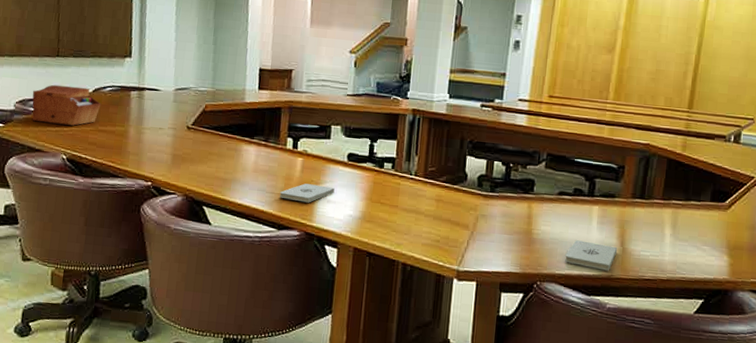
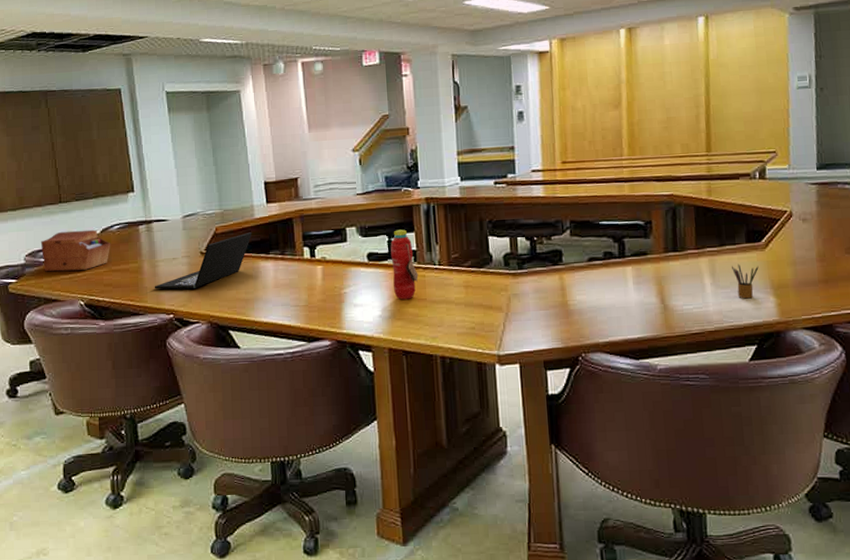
laptop: none [136,114,240,160] -> present [154,232,252,289]
notepad: present [279,183,335,203] -> none [304,290,360,311]
water bottle: none [368,135,394,204] -> present [390,229,419,300]
notepad: present [565,240,618,271] -> none [606,304,659,332]
pencil box: none [693,220,719,255] -> present [732,263,759,299]

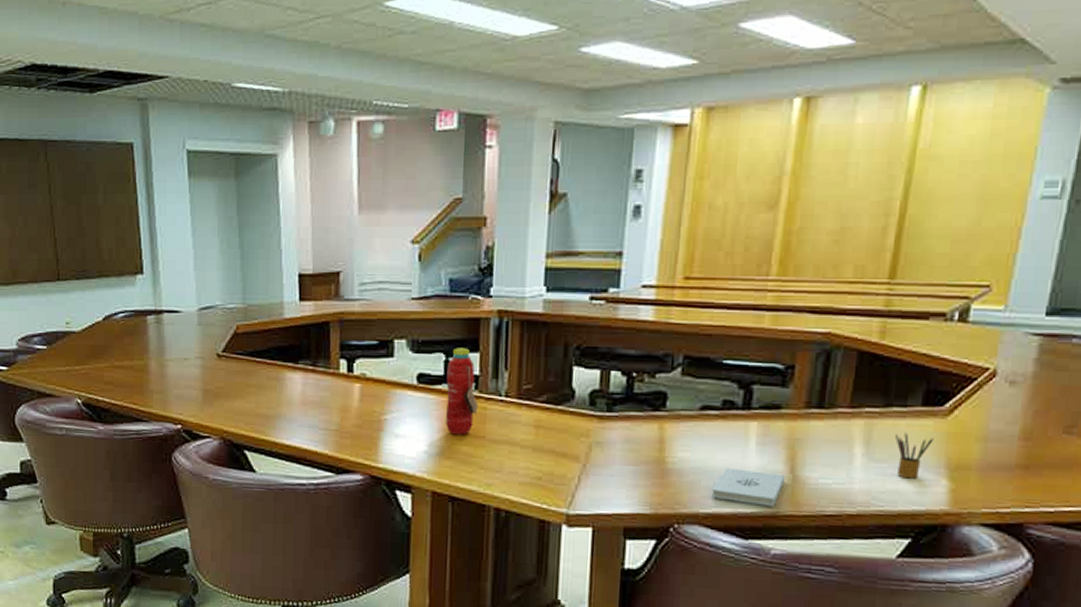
sewing box: present [40,229,111,272] -> none [35,315,114,363]
laptop: present [154,232,252,289] -> none [161,334,280,397]
notepad: none [606,304,659,332] -> present [711,468,786,507]

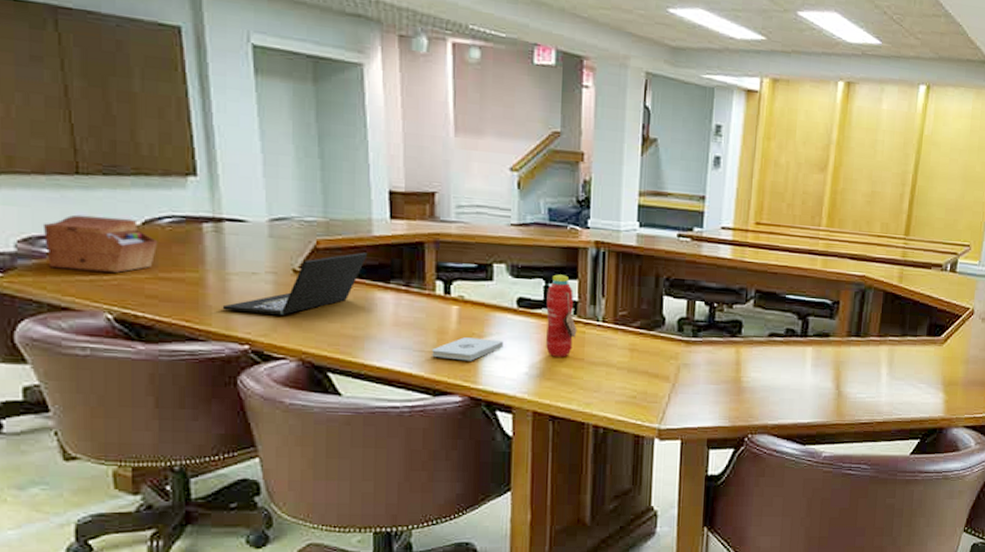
sewing box: none [35,315,114,363] -> present [42,214,158,273]
laptop: none [161,334,280,397] -> present [222,252,368,315]
notepad: none [334,415,404,439] -> present [431,337,504,361]
notepad: present [711,468,786,507] -> none [777,386,833,417]
pencil box: present [895,432,934,479] -> none [909,356,934,393]

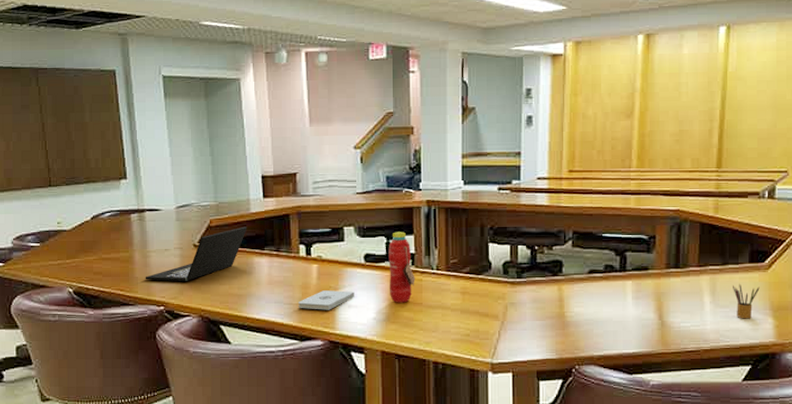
sewing box: present [42,214,158,273] -> none [28,215,102,257]
pencil box: none [909,356,934,393] -> present [733,283,760,319]

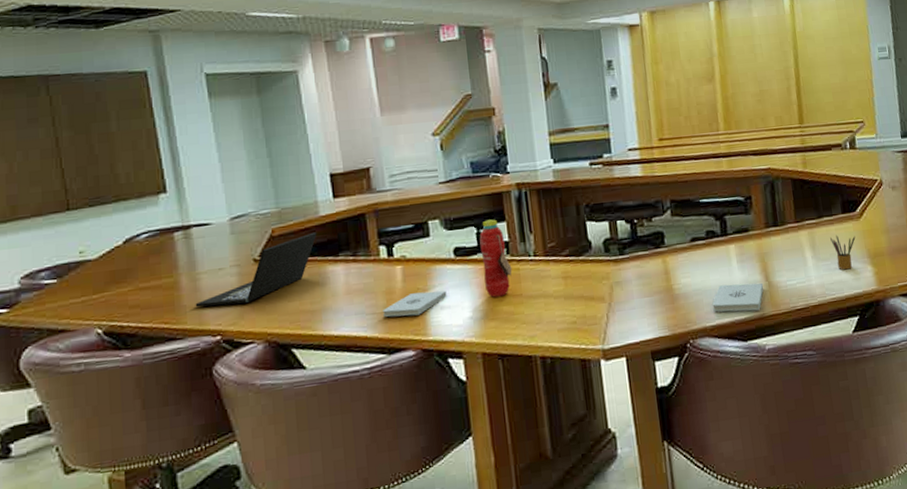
notepad: none [602,318,656,347] -> present [712,282,764,312]

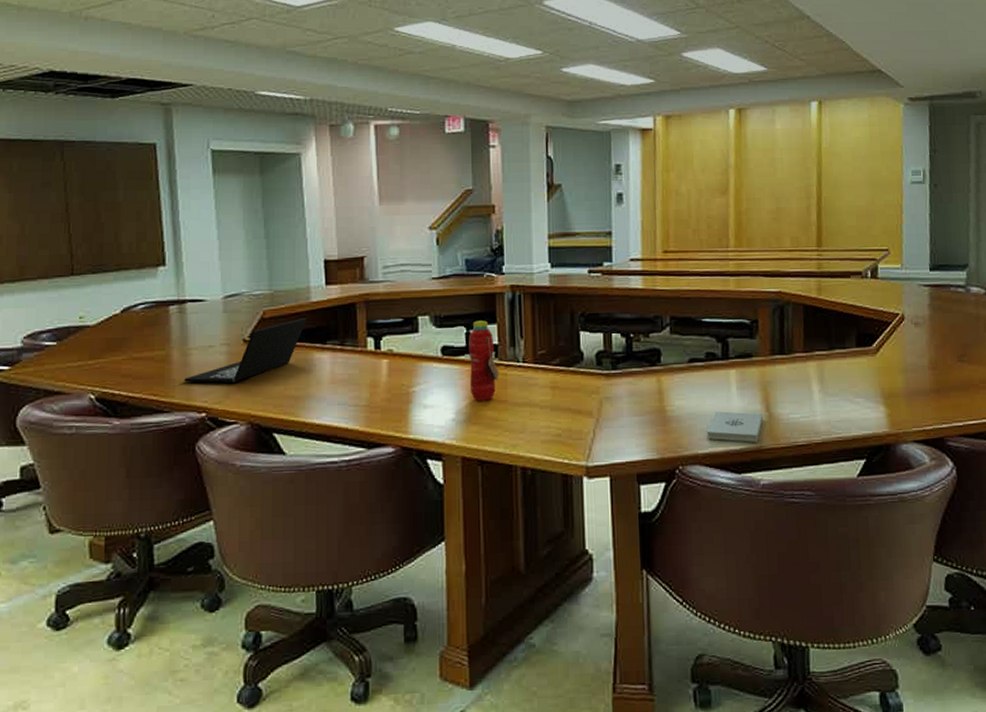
notepad: present [382,290,447,317] -> none [364,388,431,412]
pencil box: present [830,235,856,270] -> none [841,369,869,408]

